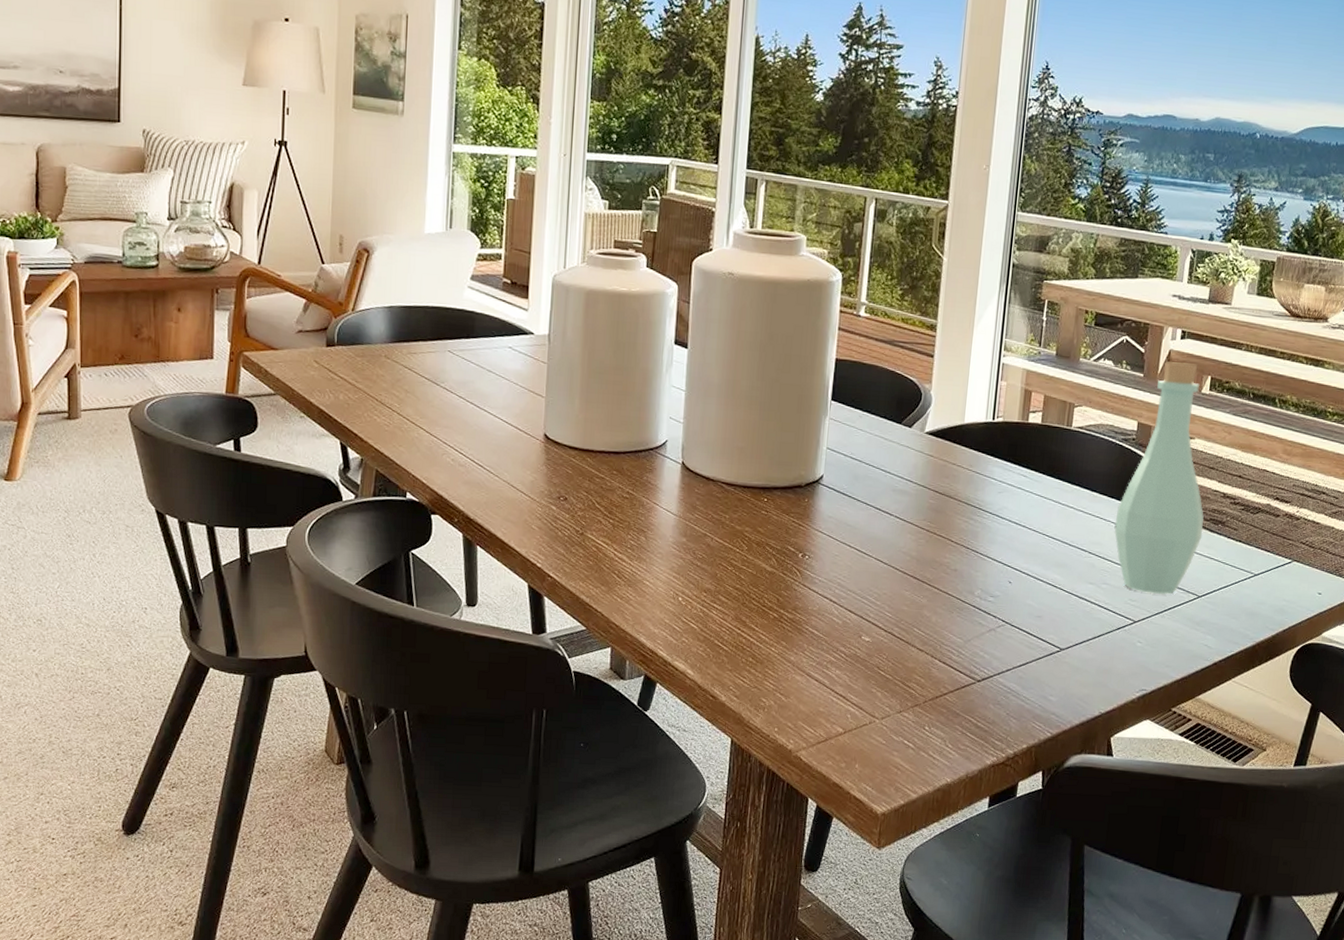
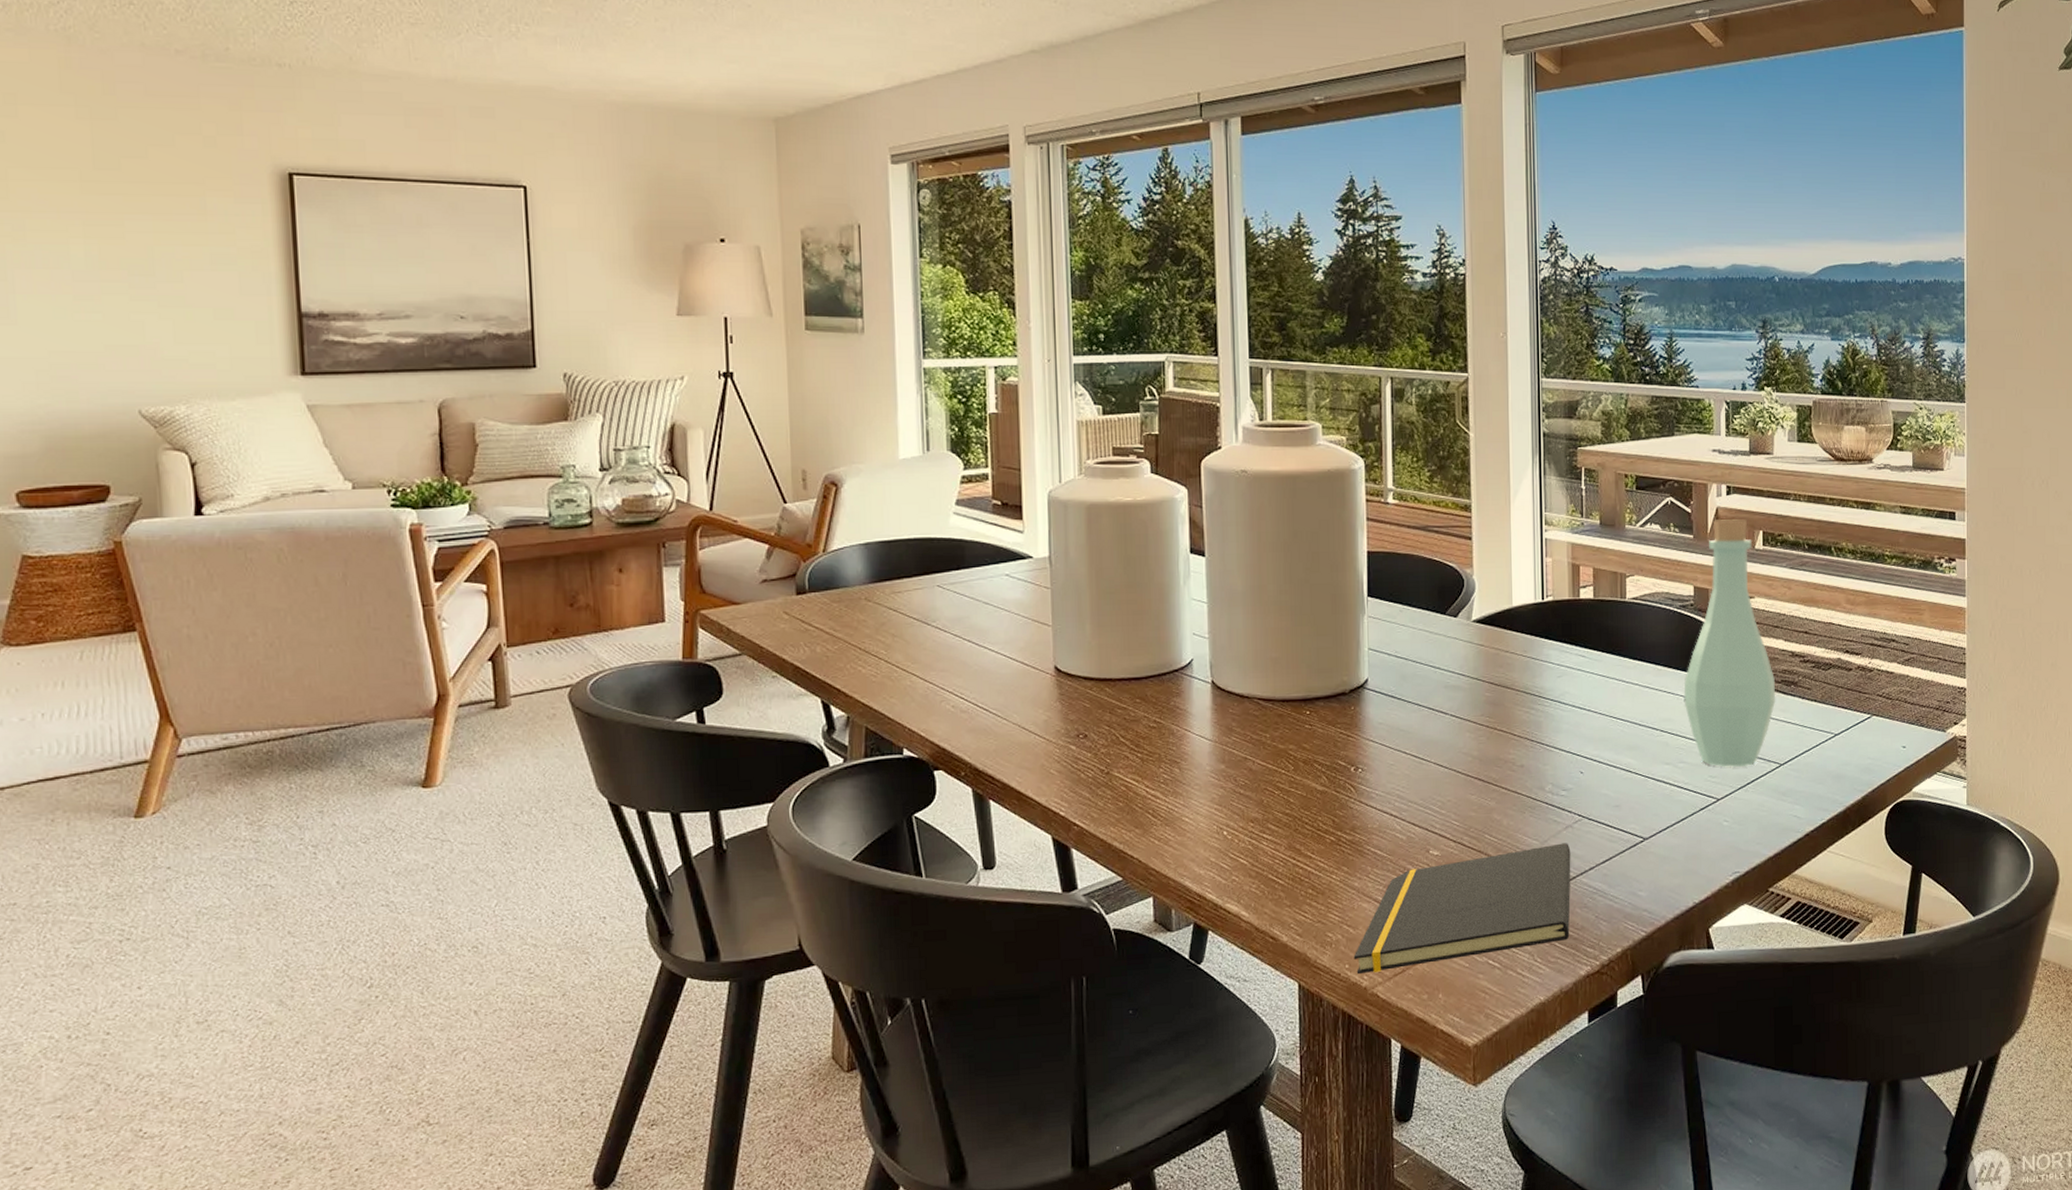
notepad: none [782,644,991,738] -> present [1353,843,1571,975]

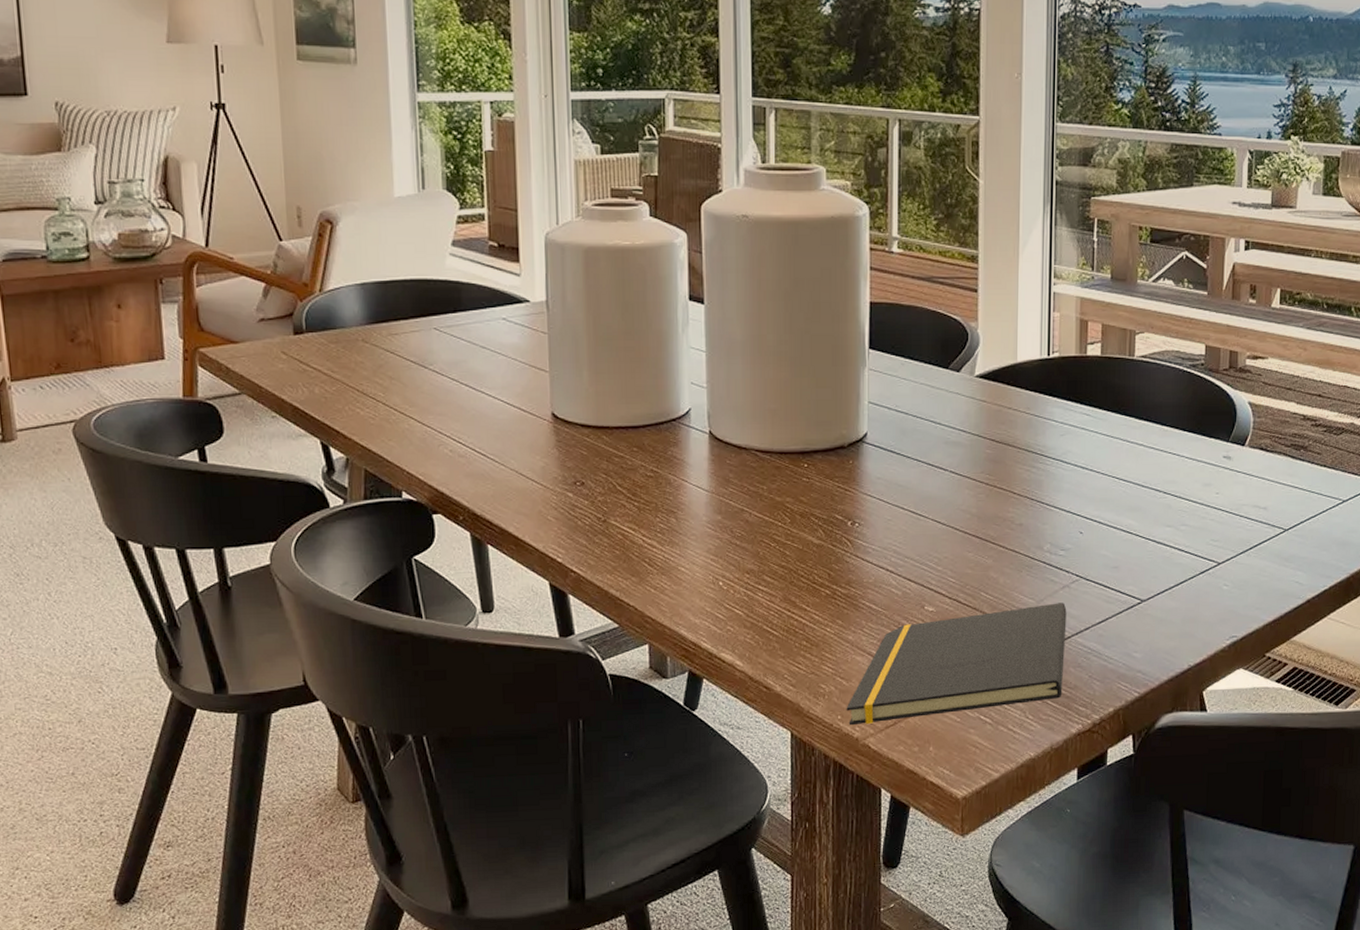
bottle: present [1683,519,1776,767] -> none [1189,276,1285,531]

